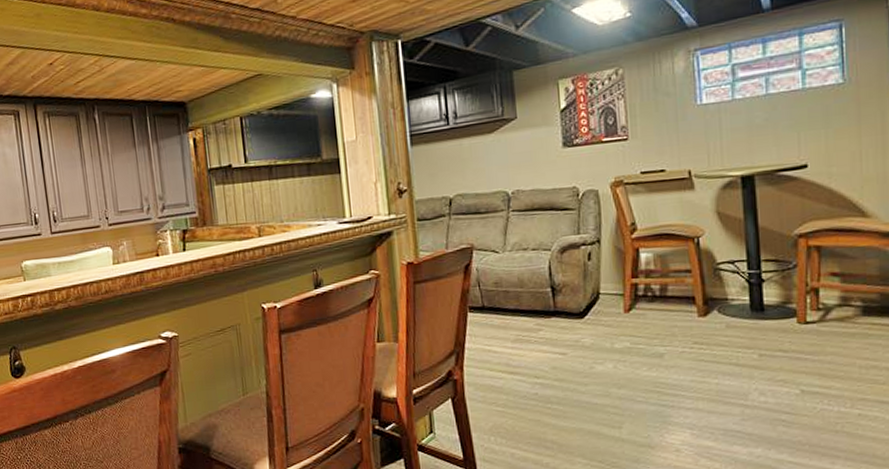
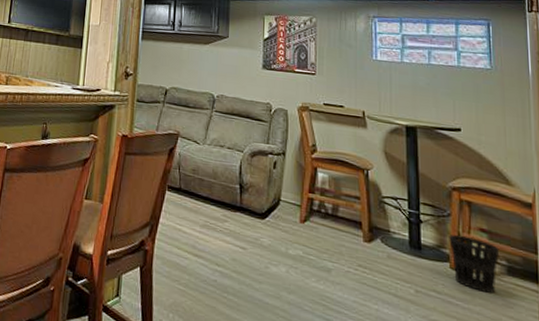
wastebasket: none [795,285,854,340] -> present [449,234,500,294]

